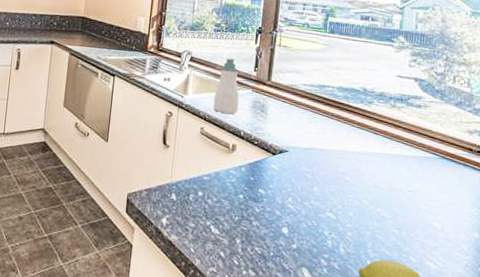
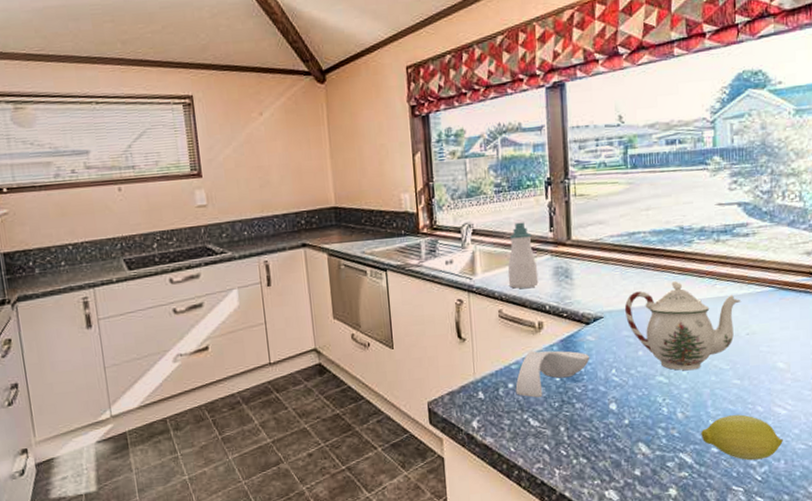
spoon rest: none [203,167,272,210] -> present [515,350,590,398]
teapot: none [307,133,408,213] -> present [624,281,742,371]

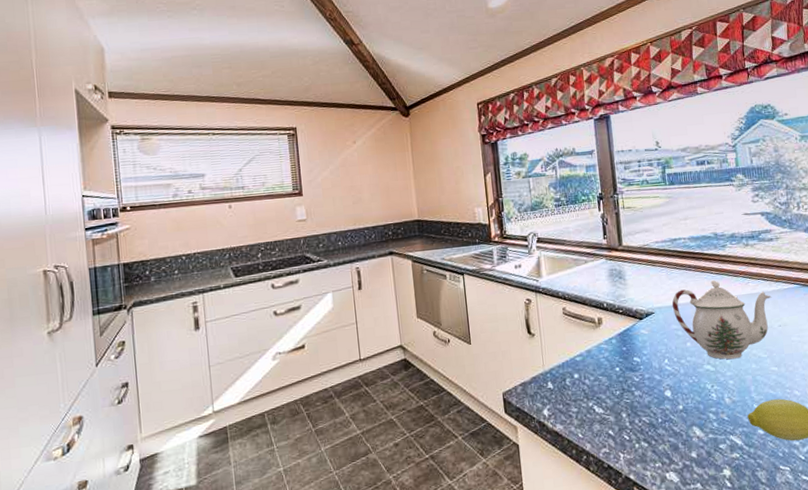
soap bottle: present [508,222,539,289] -> none [569,231,596,289]
spoon rest: present [515,350,590,398] -> none [580,343,645,387]

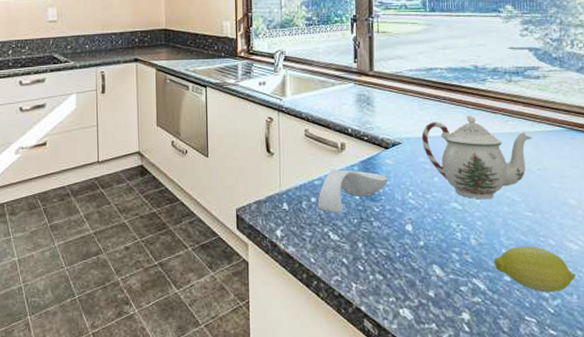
spoon rest: none [580,343,645,387] -> present [317,168,388,214]

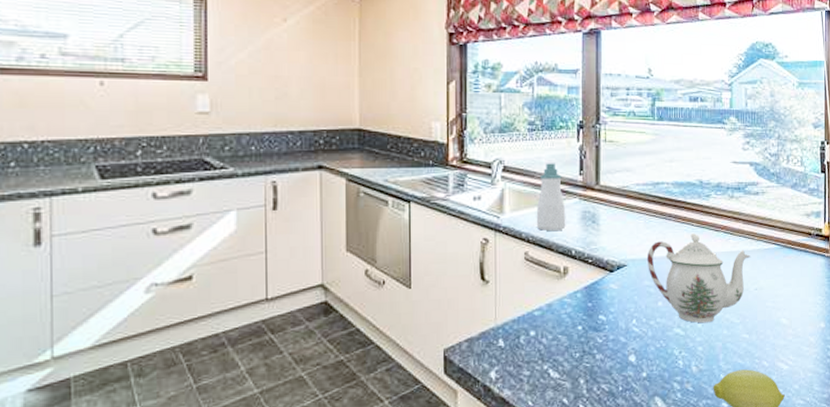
soap bottle: none [314,52,342,111] -> present [536,163,566,231]
spoon rest: present [317,168,388,214] -> none [537,296,612,348]

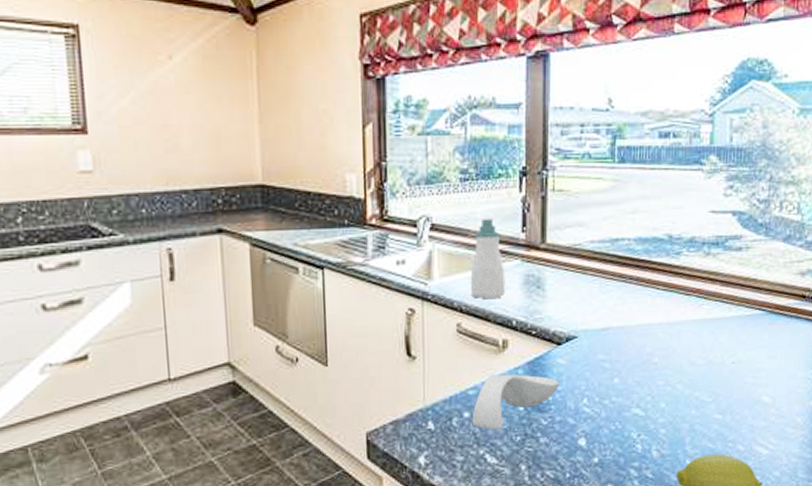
spoon rest: none [537,296,612,348] -> present [472,373,560,431]
teapot: present [646,233,752,323] -> none [601,298,729,403]

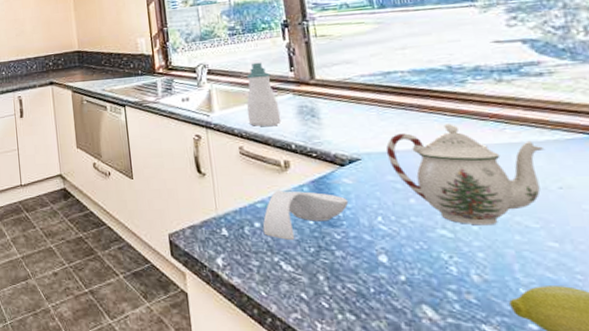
teapot: none [601,298,729,403] -> present [386,124,545,226]

